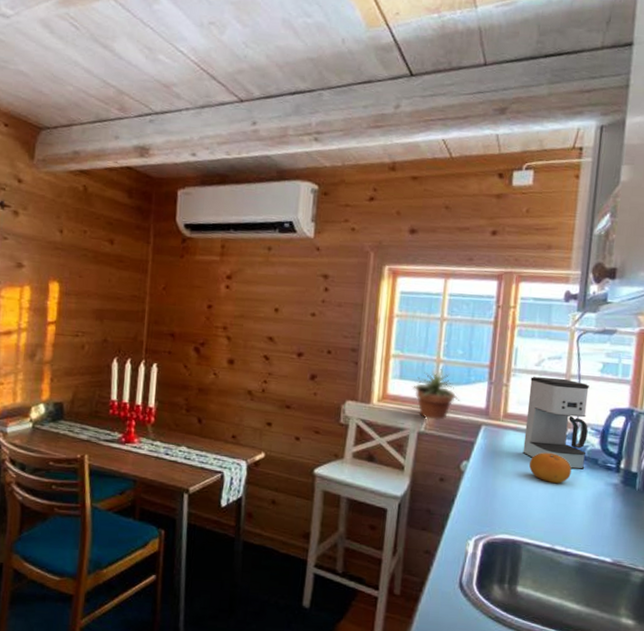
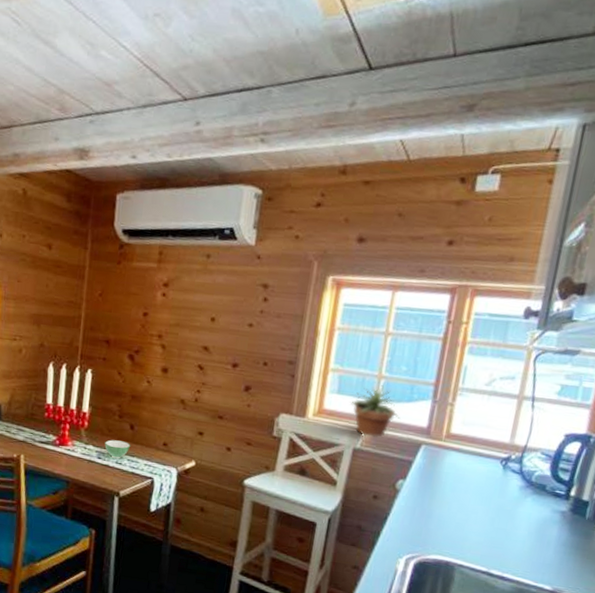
bowl: none [172,434,199,455] -> present [104,439,131,459]
coffee maker: present [522,377,589,470] -> none [464,397,544,496]
fruit: present [529,452,572,484] -> none [470,475,516,508]

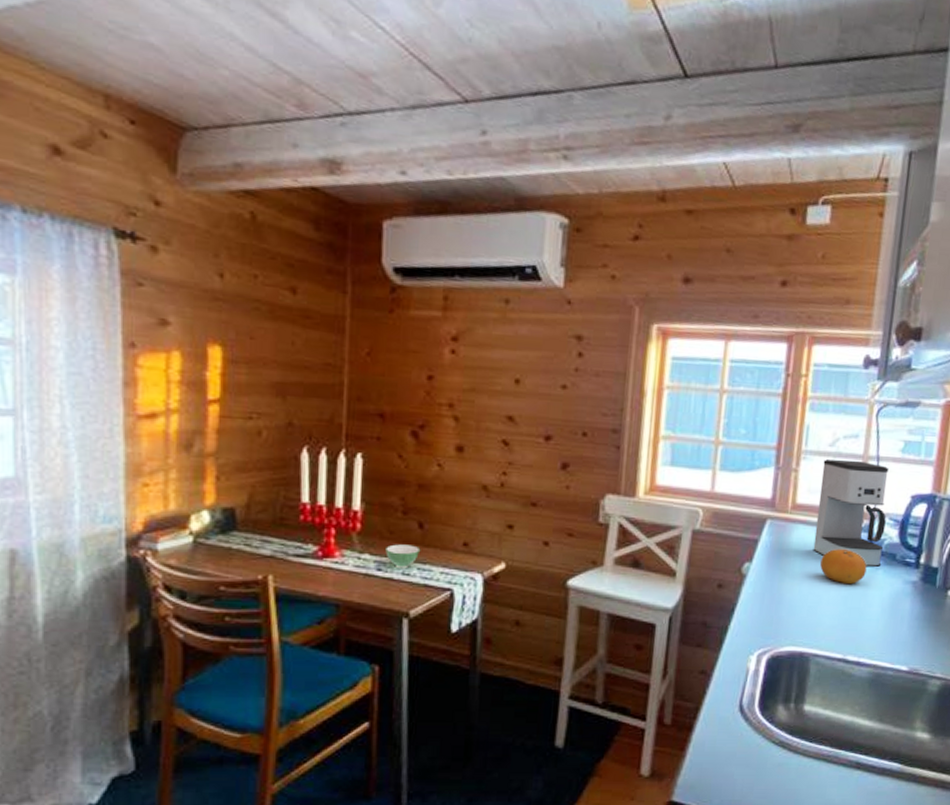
potted plant: present [349,385,400,437] -> none [685,453,742,515]
coffee maker: none [464,397,544,496] -> present [813,459,889,568]
fruit: none [470,475,516,508] -> present [820,548,867,585]

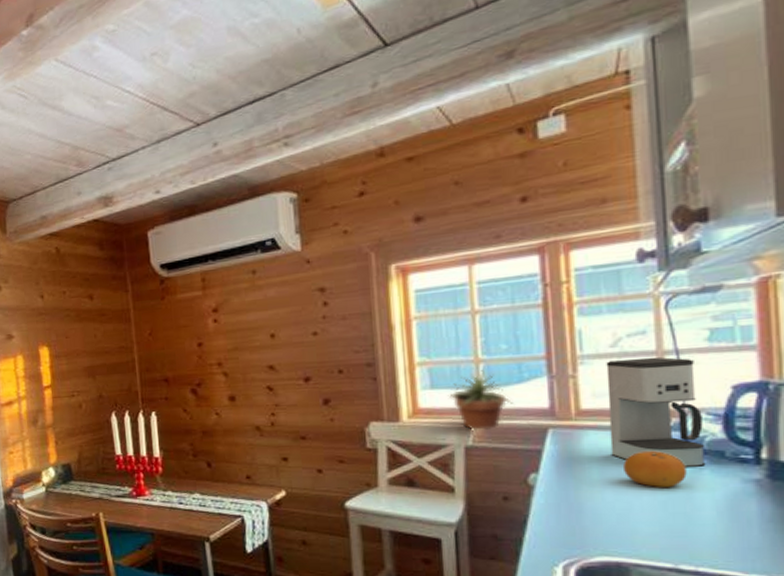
bowl: present [385,544,421,569] -> none [183,481,212,502]
potted plant: none [685,453,742,515] -> present [448,370,514,430]

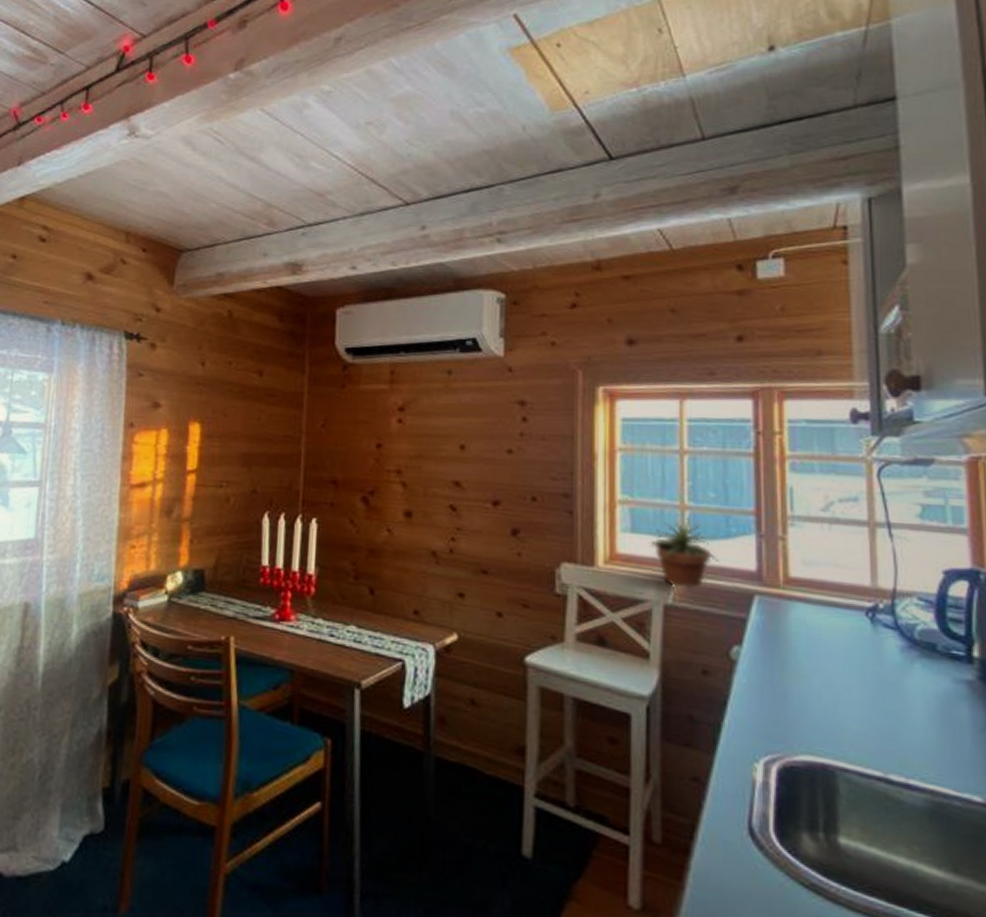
coffee maker: present [606,357,705,468] -> none [817,526,917,660]
fruit: present [623,450,687,489] -> none [832,633,898,681]

